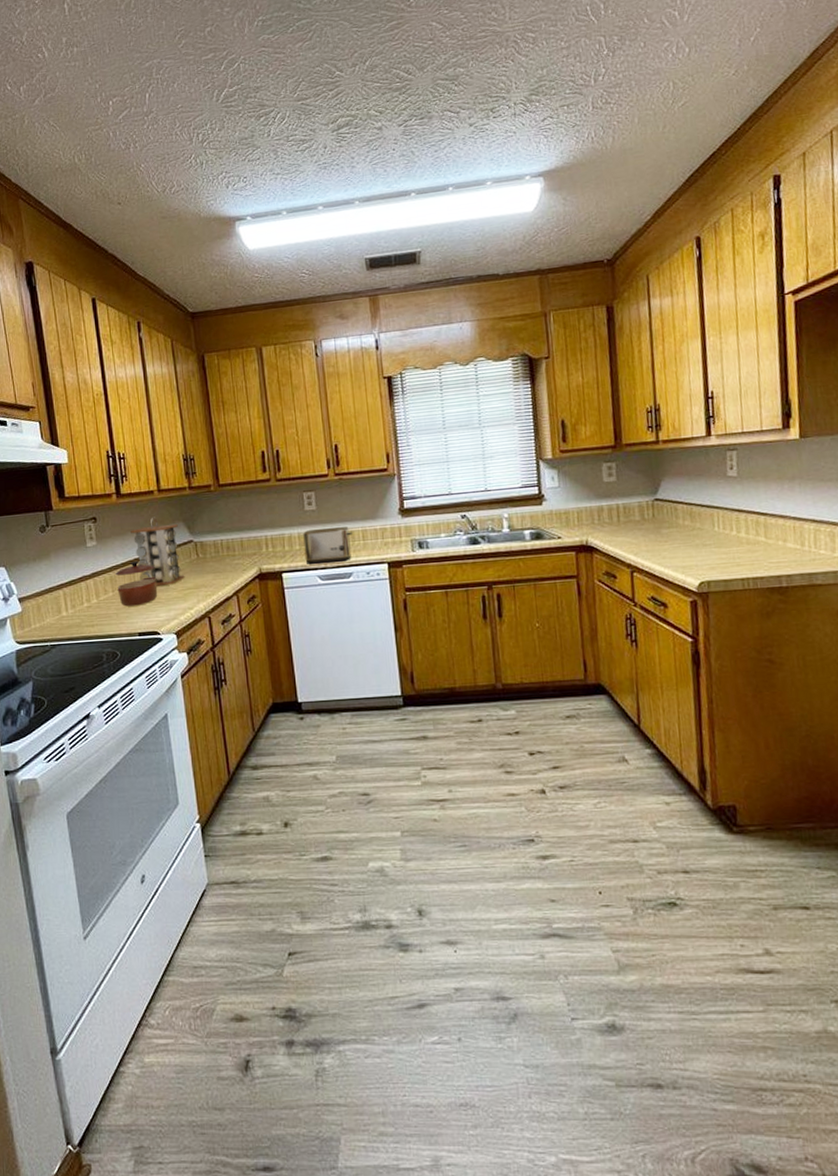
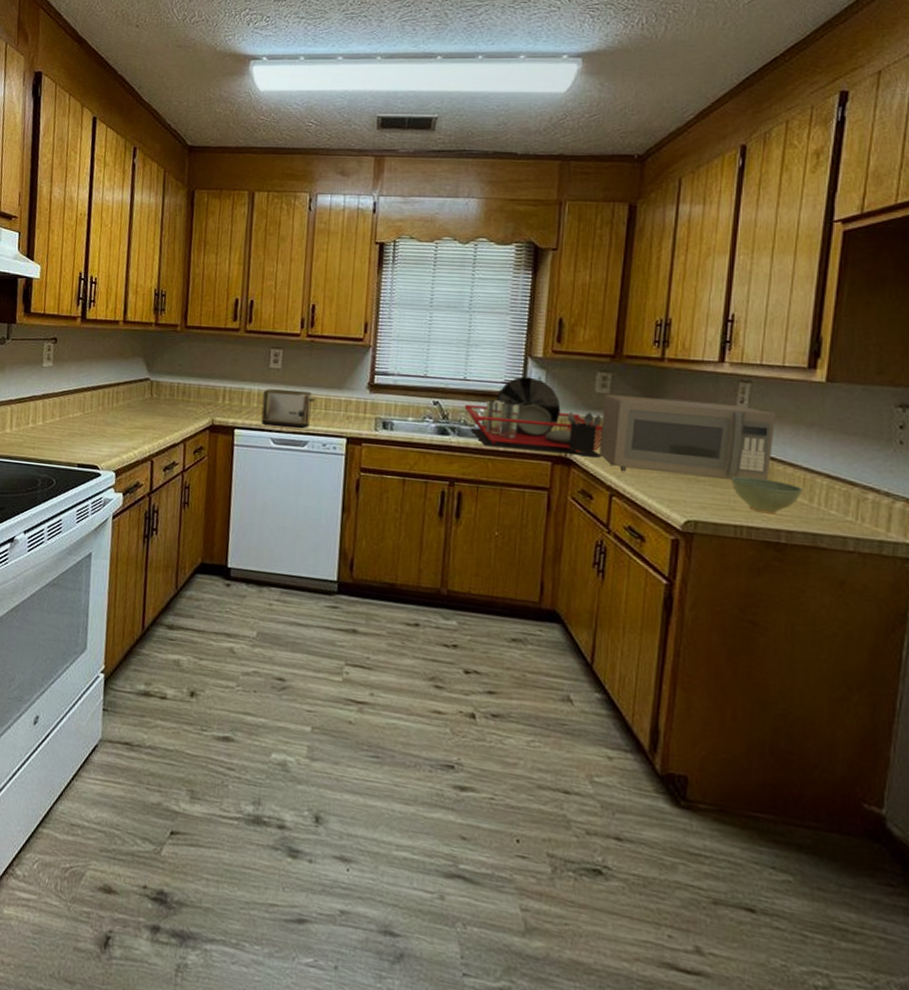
saucepan: present [115,561,158,607] -> none [64,389,107,436]
spice rack: present [131,516,185,588] -> none [88,347,137,421]
dish rack: none [489,478,619,549] -> present [464,376,604,458]
microwave: none [612,471,765,549] -> present [599,394,775,481]
bowl: none [732,532,795,564] -> present [730,475,803,515]

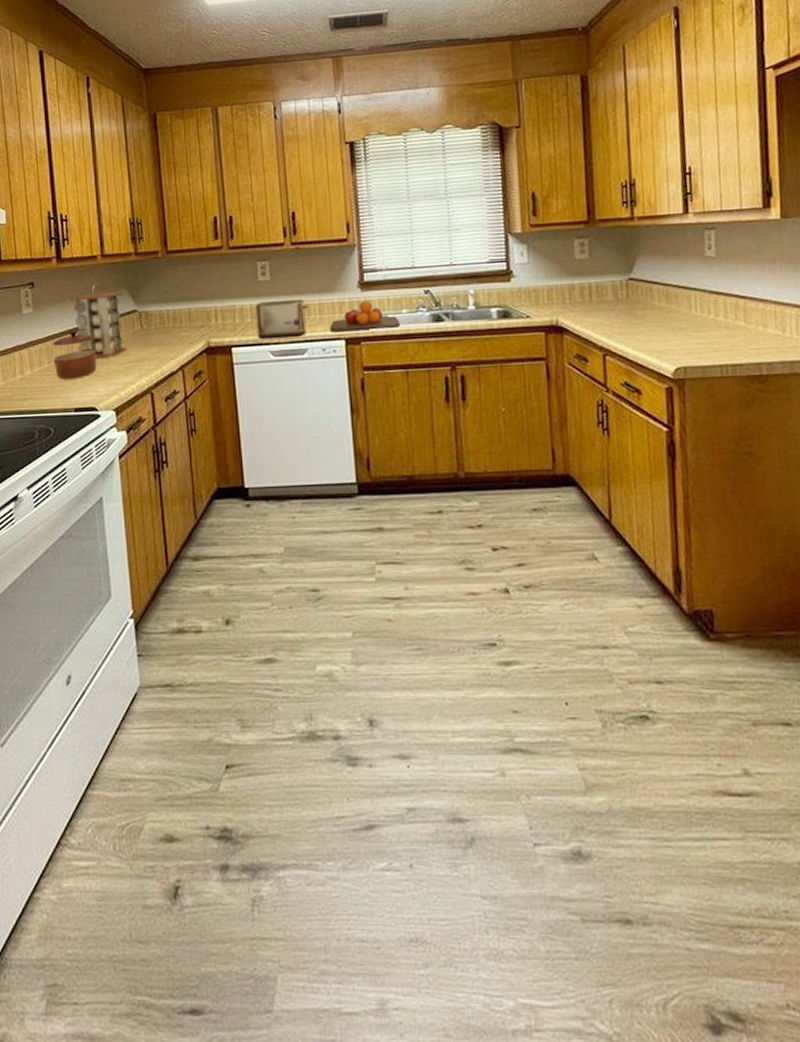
saucepan: none [64,389,107,436] -> present [52,331,97,380]
spice rack: none [88,347,137,421] -> present [70,283,127,360]
chopping board: none [333,403,404,435] -> present [330,301,400,333]
dish rack: present [464,376,604,458] -> none [454,253,591,328]
microwave: present [599,394,775,481] -> none [584,251,744,331]
bowl: present [730,475,803,515] -> none [709,316,776,350]

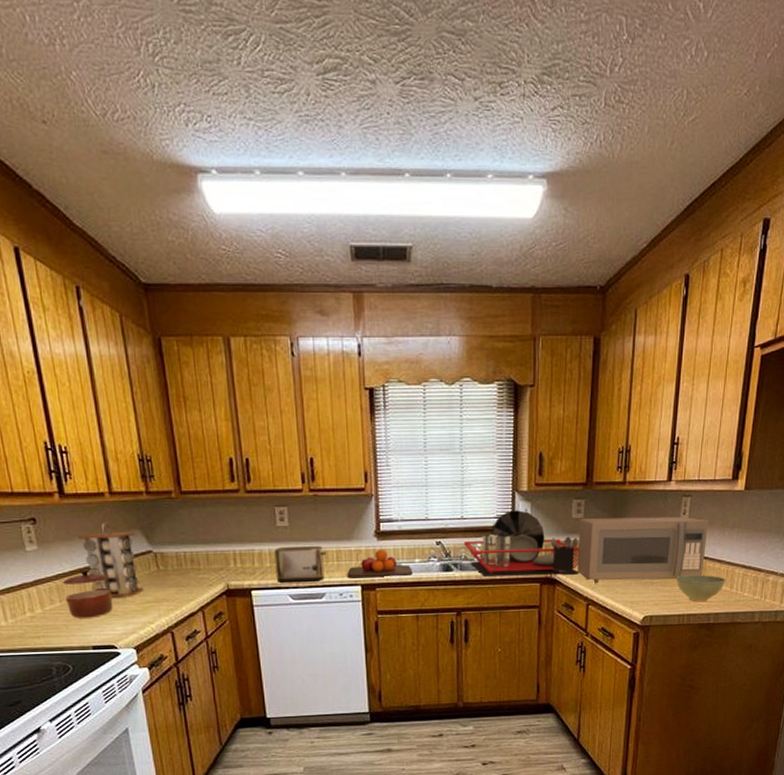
dish rack: none [454,253,591,328] -> present [464,510,580,578]
microwave: none [584,251,744,331] -> present [577,516,708,584]
bowl: none [709,316,776,350] -> present [675,574,726,603]

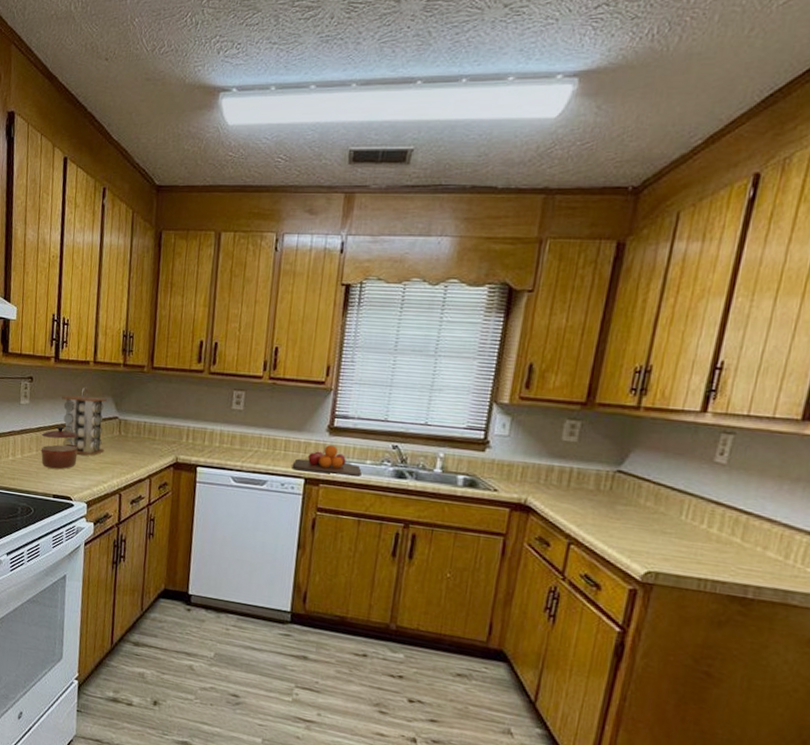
toaster: present [274,545,327,583] -> none [222,429,276,468]
dish rack: present [464,510,580,578] -> none [423,422,568,506]
microwave: present [577,516,708,584] -> none [560,443,758,536]
bowl: present [675,574,726,603] -> none [699,529,779,570]

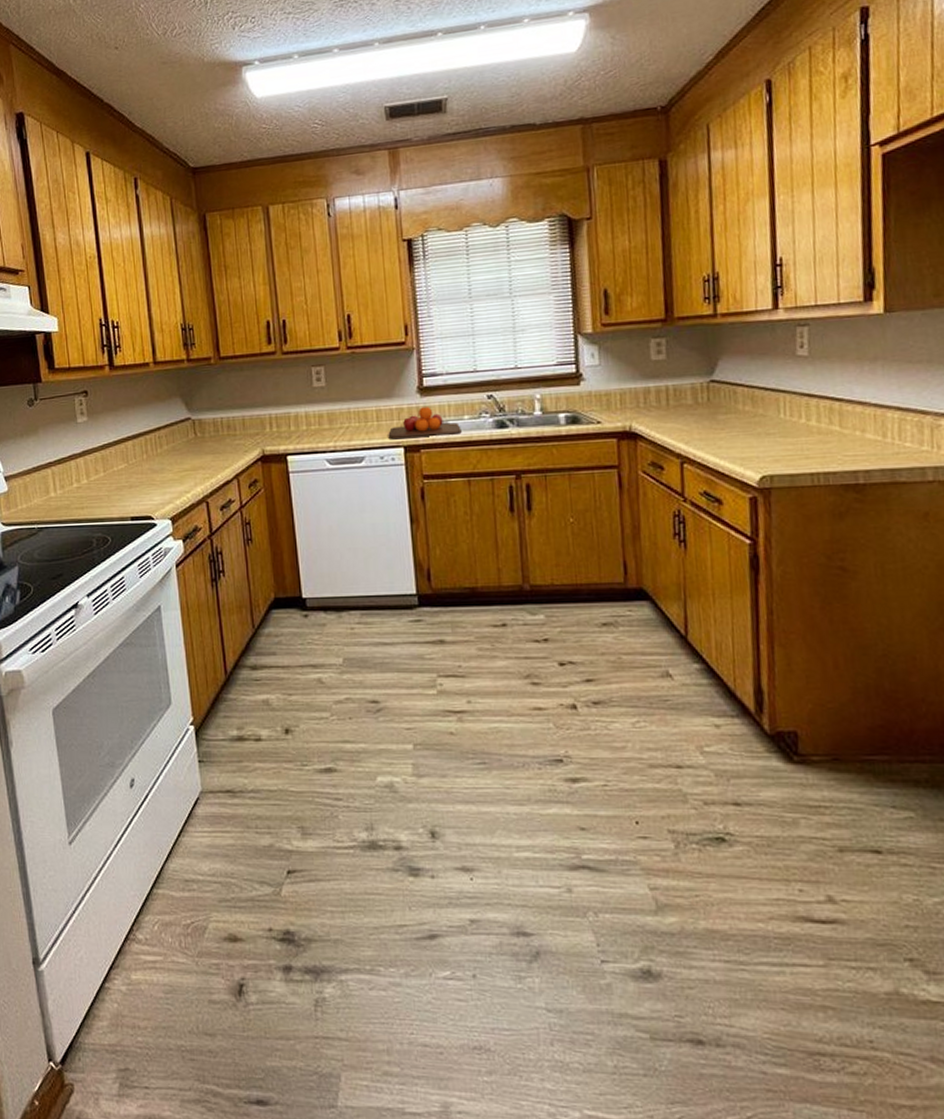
saucepan: present [41,426,79,470] -> none [107,439,152,488]
spice rack: present [62,387,107,456] -> none [124,391,182,468]

